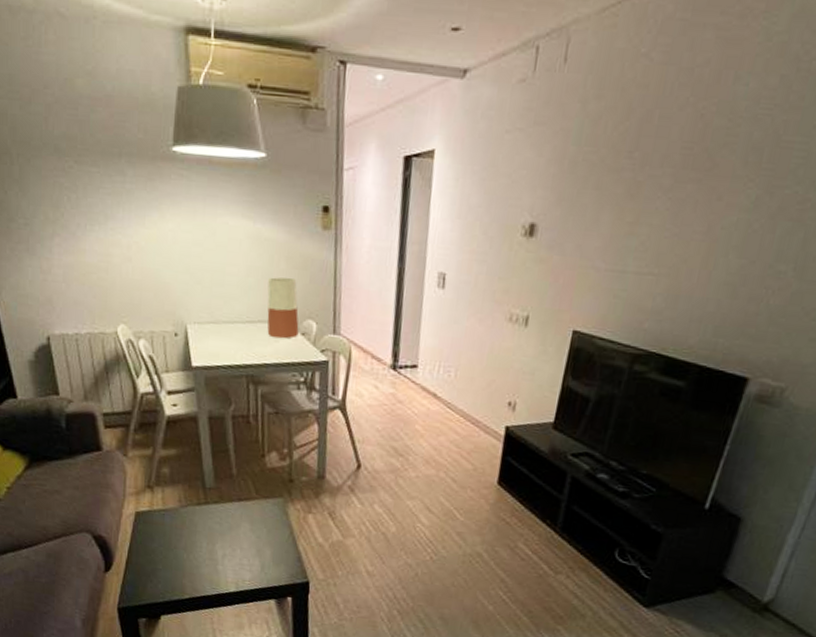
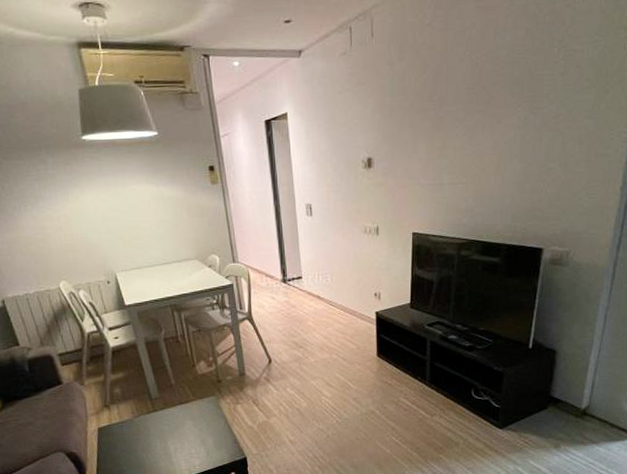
vase: present [267,277,299,339] -> none [175,225,206,273]

